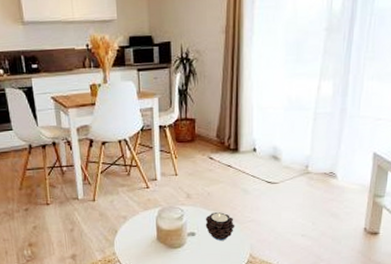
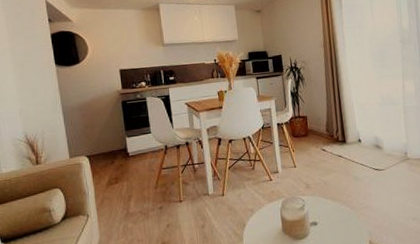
candle: present [205,212,235,241] -> none [324,200,353,229]

